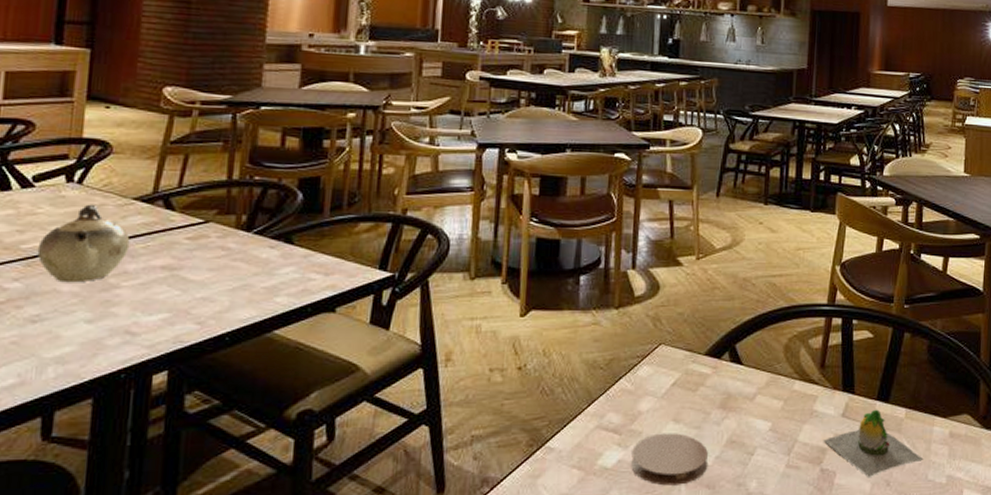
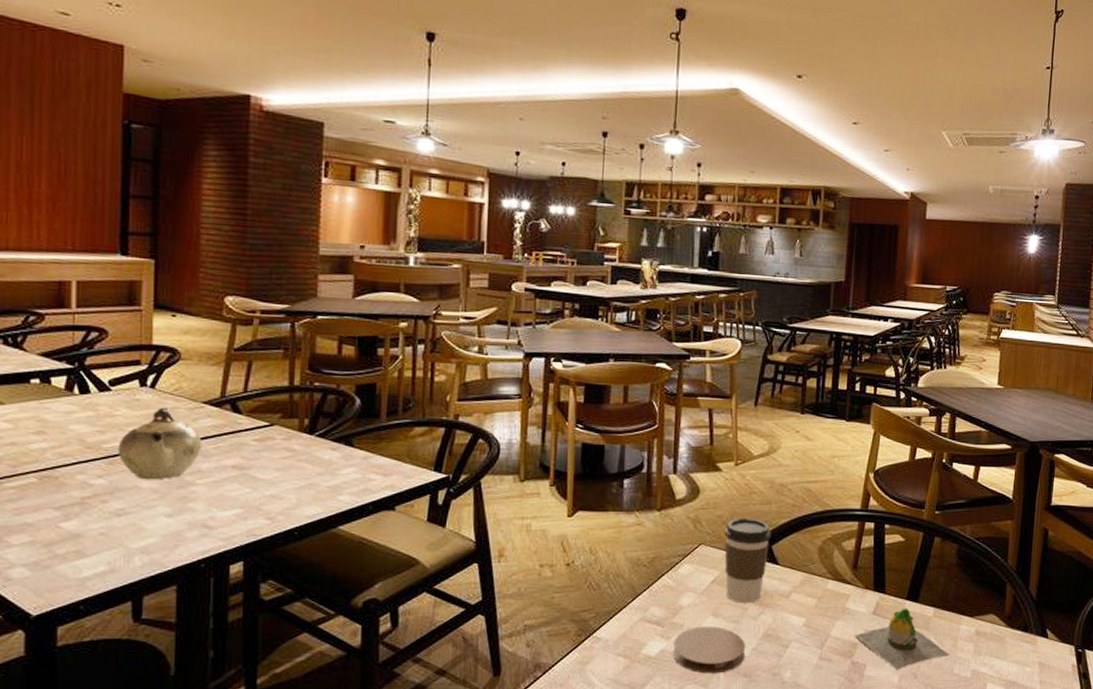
coffee cup: none [685,316,735,408] -> present [724,518,771,604]

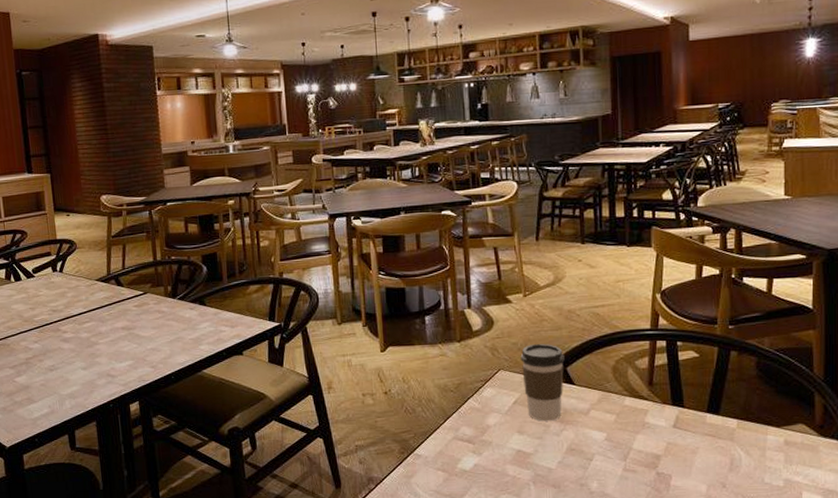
teapot: present [117,407,202,480] -> none [44,286,100,343]
coaster: present [673,626,745,674] -> none [485,442,551,485]
decorative egg: present [854,608,950,670] -> none [657,420,759,480]

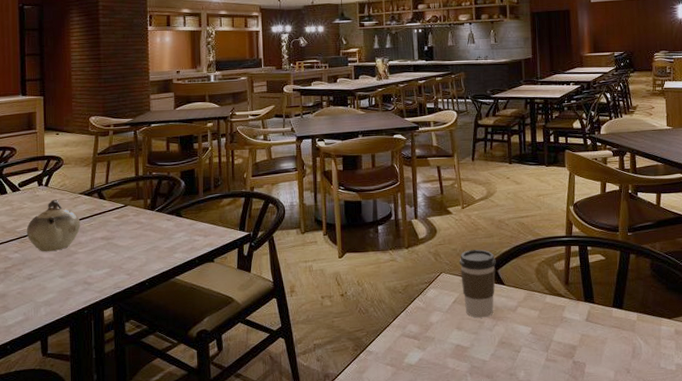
teapot: none [44,286,100,343] -> present [26,199,81,252]

